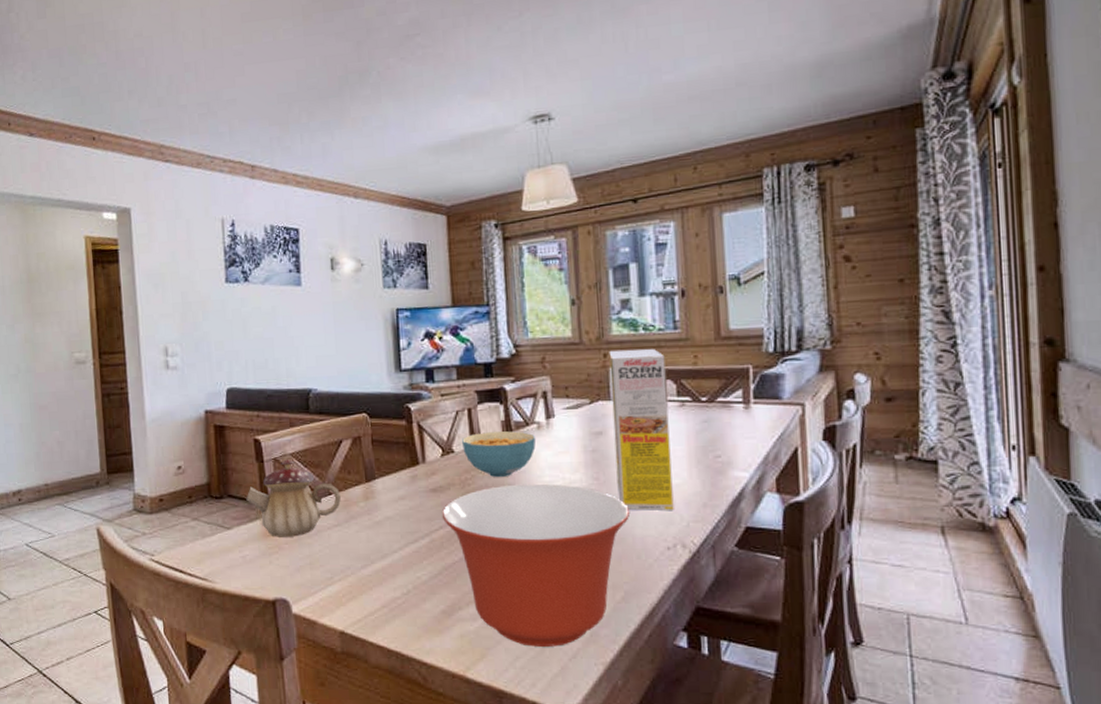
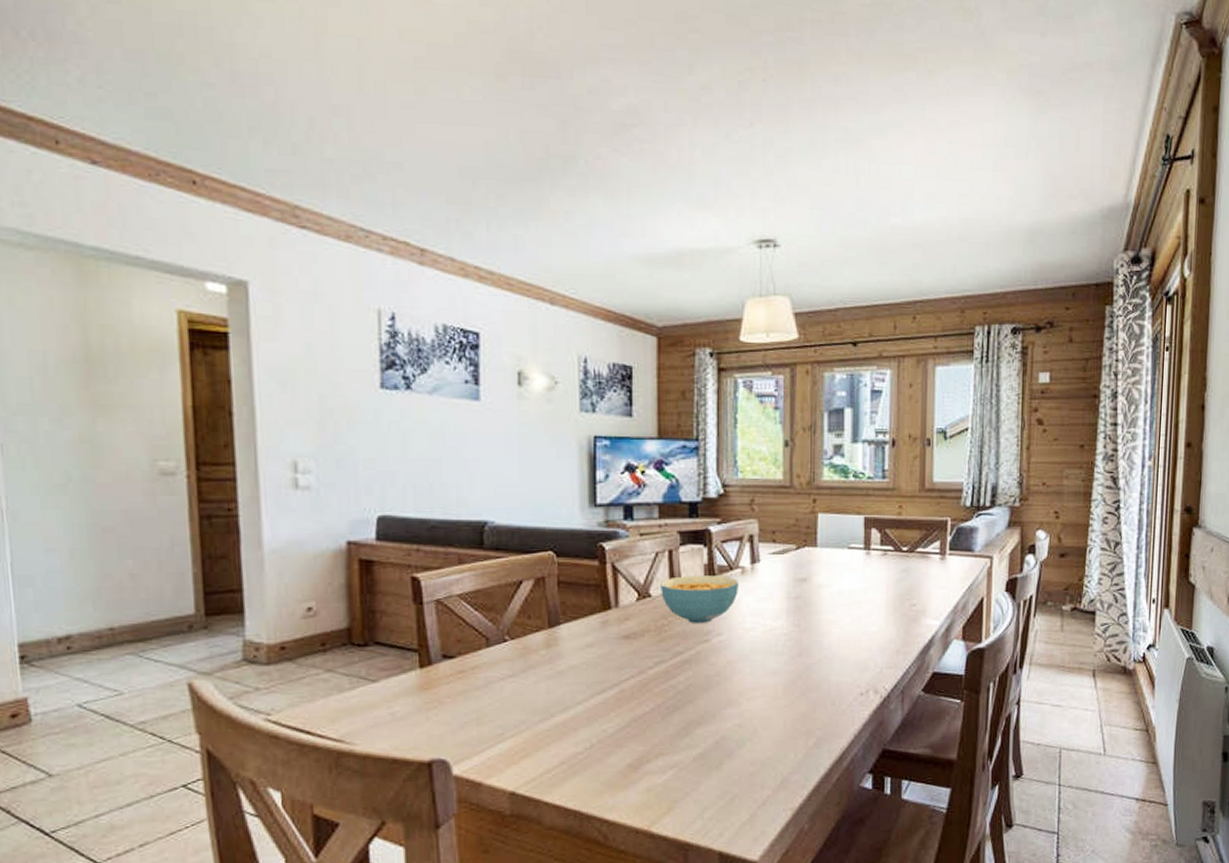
teapot: present [246,459,341,537] -> none [398,601,518,690]
mixing bowl: present [442,483,631,648] -> none [633,630,828,797]
cereal box: present [609,349,674,511] -> none [817,496,872,658]

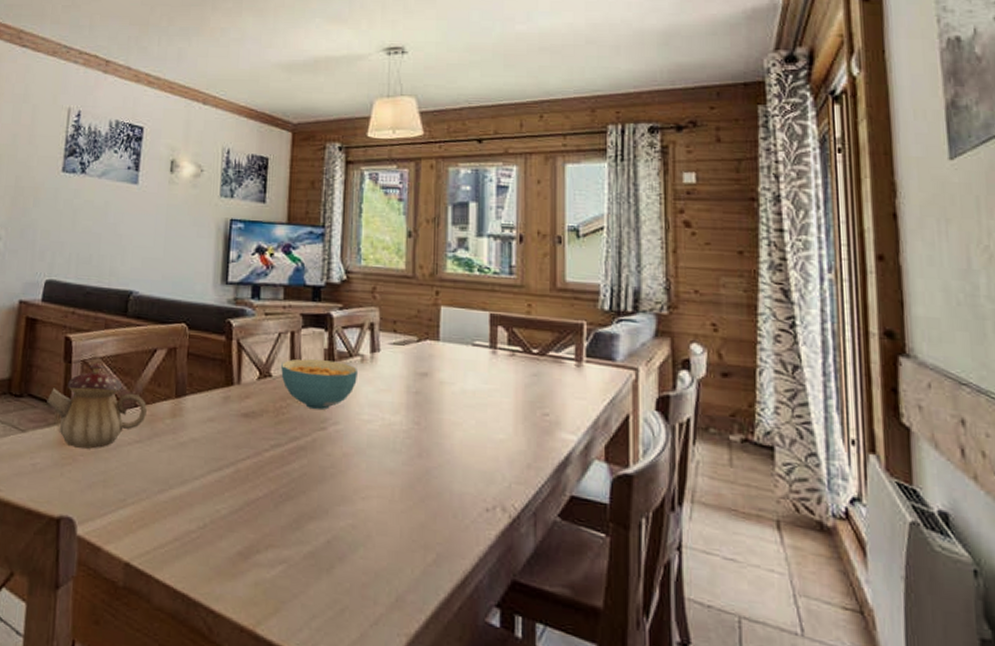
teapot: none [398,601,518,690] -> present [47,363,147,449]

